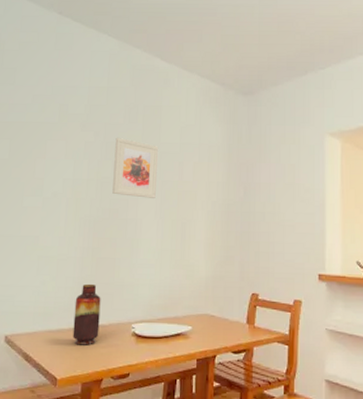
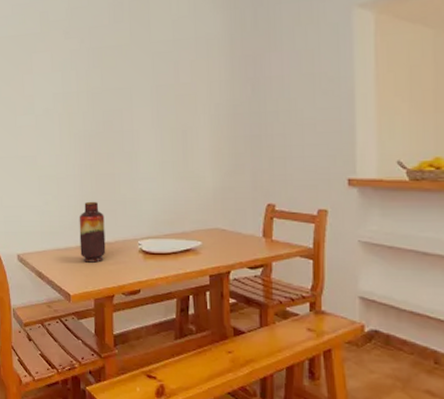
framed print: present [112,137,159,198] -> none [102,41,151,107]

